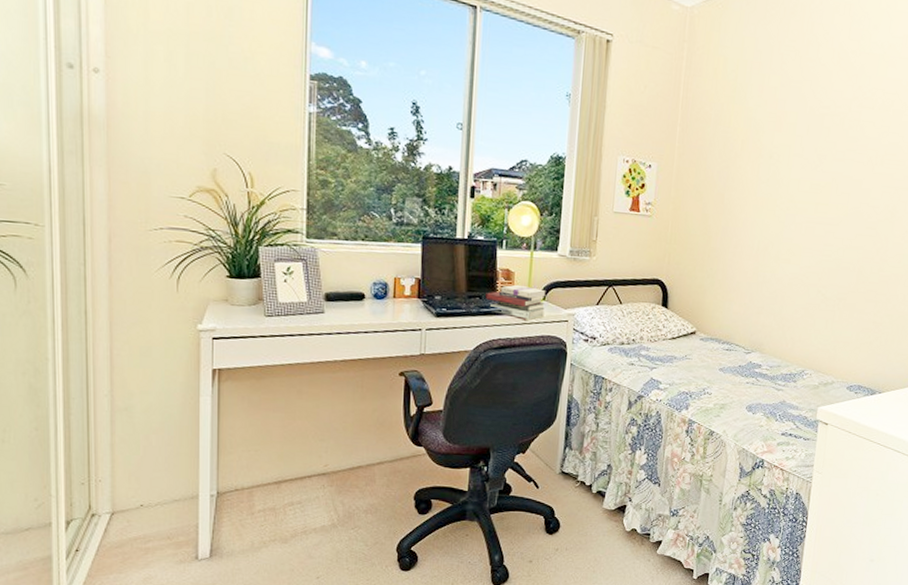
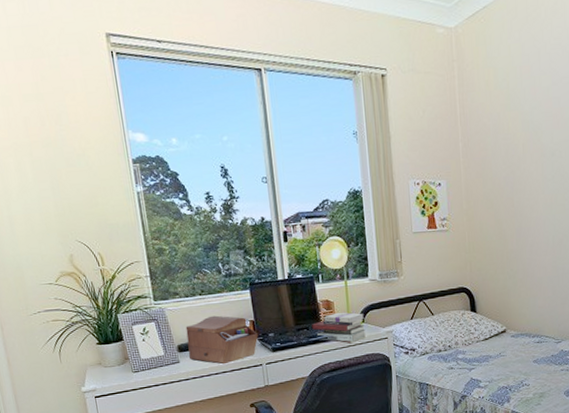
sewing box: none [337,265,423,323] -> present [185,315,258,365]

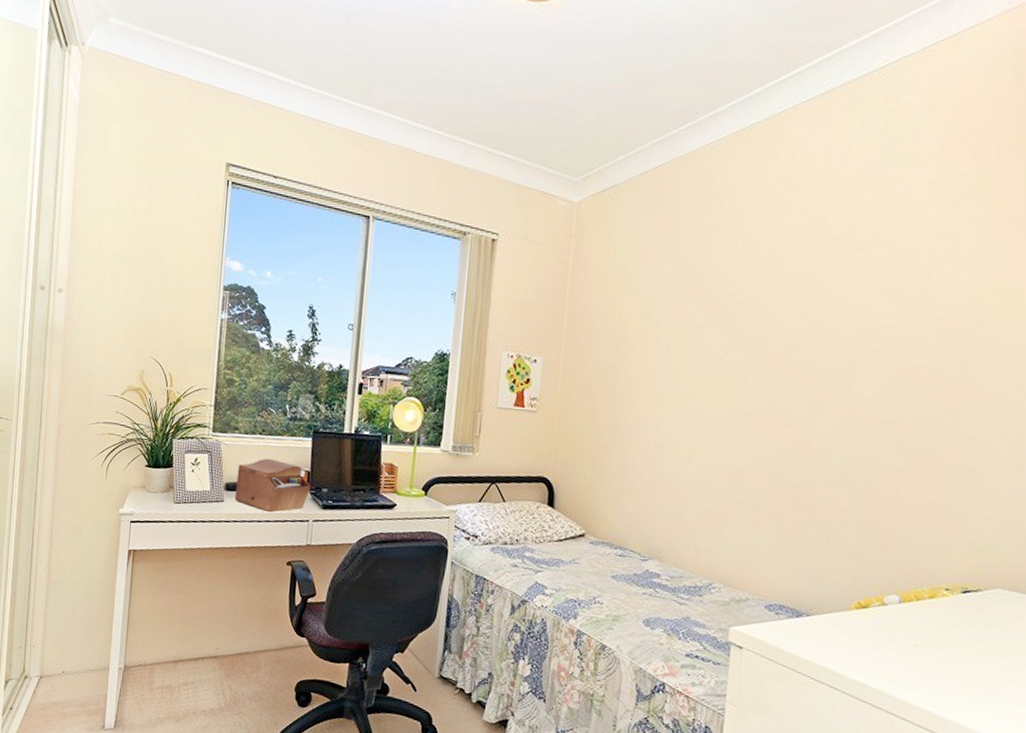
books: present [311,312,366,343] -> none [369,479,428,516]

